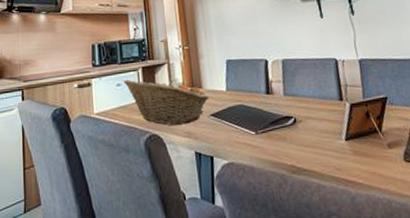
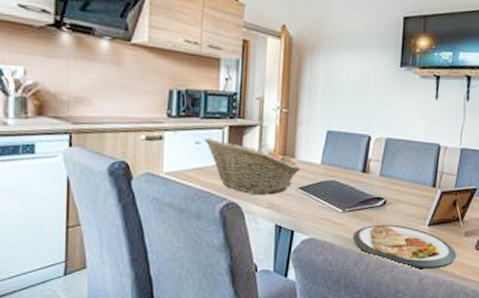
dish: none [270,142,386,188] -> present [352,224,457,269]

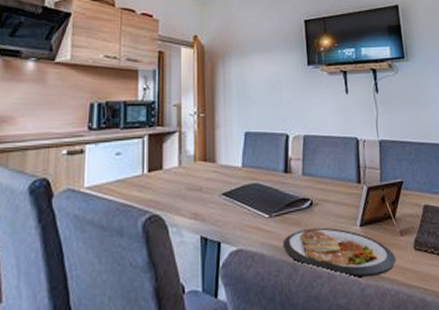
fruit basket: present [204,137,301,195] -> none [124,147,222,205]

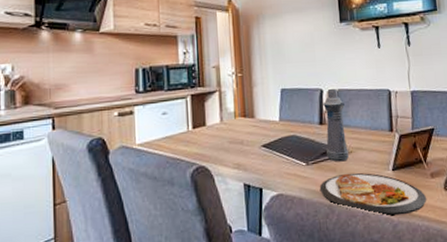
bottle: none [288,135,314,215] -> present [323,89,349,162]

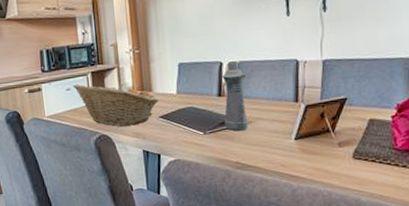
fruit basket: none [169,107,261,157] -> present [72,83,159,127]
dish: present [319,172,427,216] -> none [216,141,332,182]

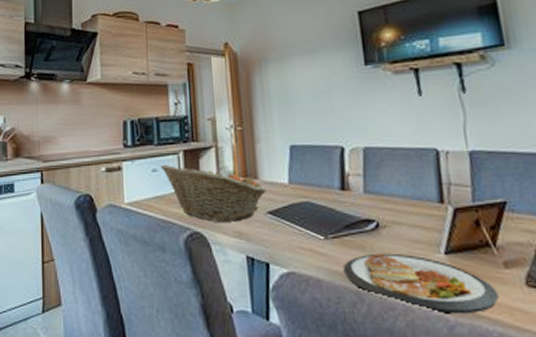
dish: none [216,141,332,182] -> present [343,253,499,314]
bottle: present [222,61,248,131] -> none [345,147,382,238]

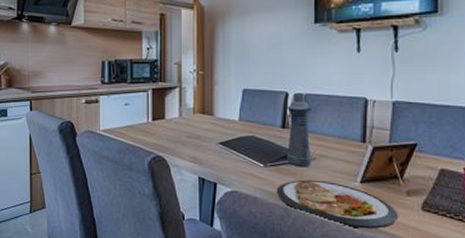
fruit basket: present [160,164,266,222] -> none [131,99,219,149]
bottle: none [345,147,382,238] -> present [287,93,311,167]

